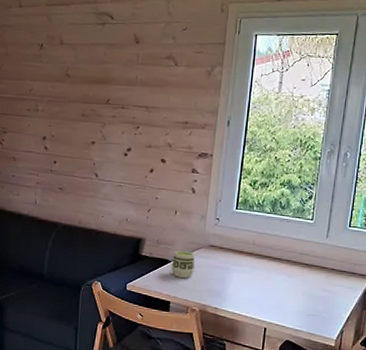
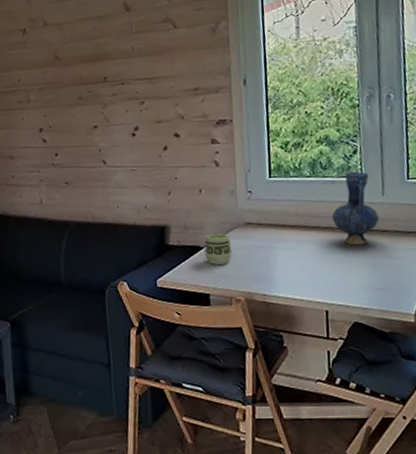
vase: none [283,213,321,277] -> present [332,171,379,246]

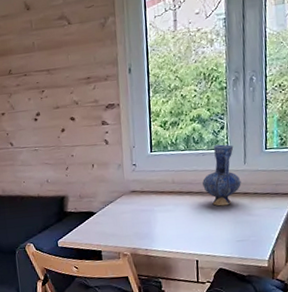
cup: present [204,233,232,265] -> none [97,200,120,227]

